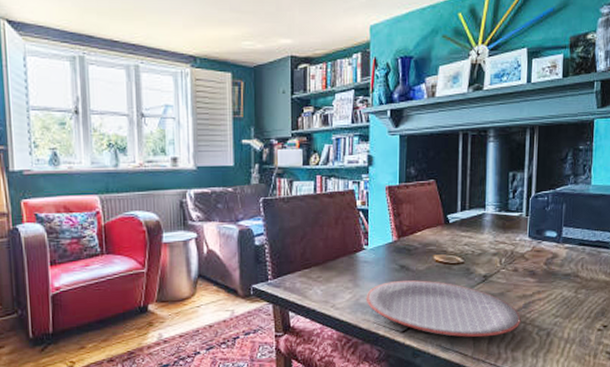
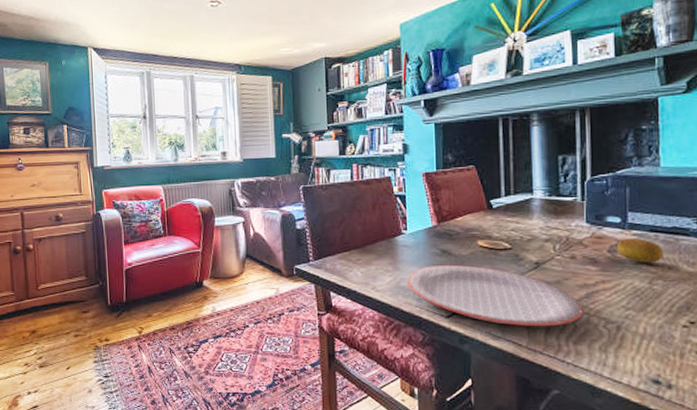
fruit: none [551,251,588,274] -> present [616,237,664,263]

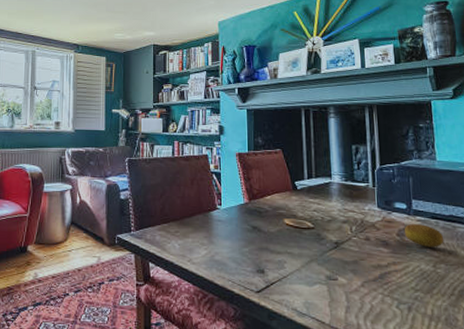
plate: present [406,265,583,327] -> none [220,241,378,306]

